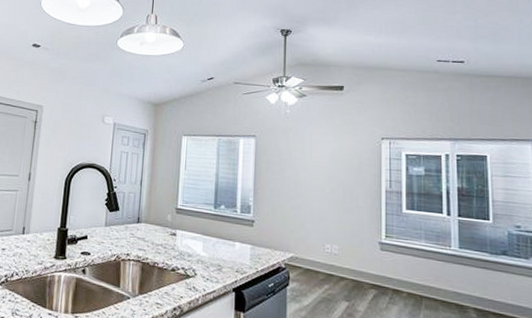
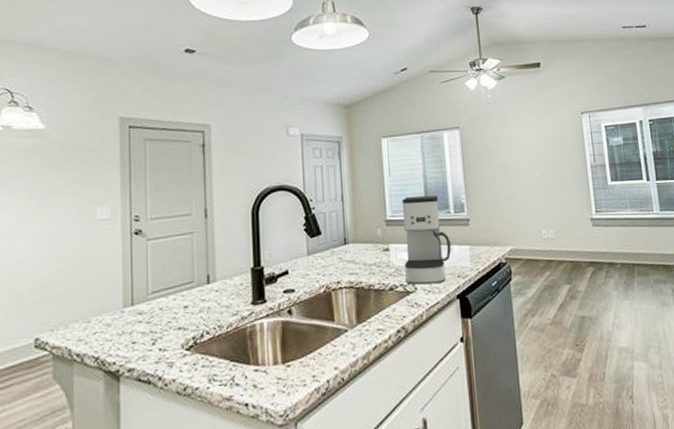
coffee maker: none [187,190,234,275] -> present [401,194,451,285]

